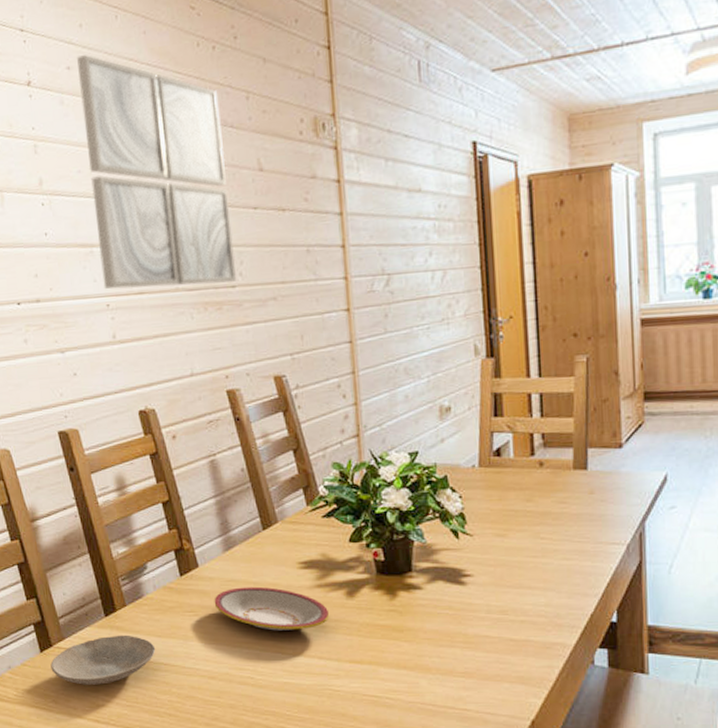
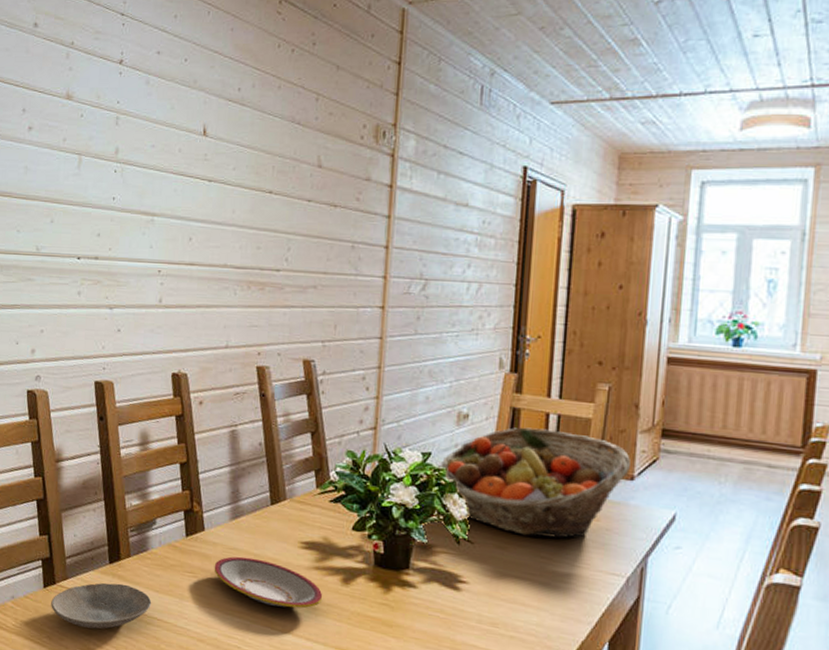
wall art: present [77,55,236,290] -> none [158,43,291,266]
fruit basket: none [427,410,617,520] -> present [438,427,630,539]

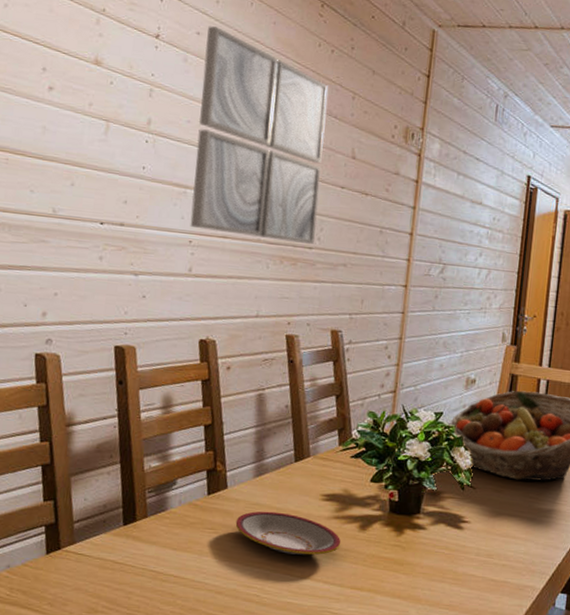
plate: present [51,582,152,629] -> none [54,544,169,591]
wall art: none [158,43,291,266] -> present [190,26,329,244]

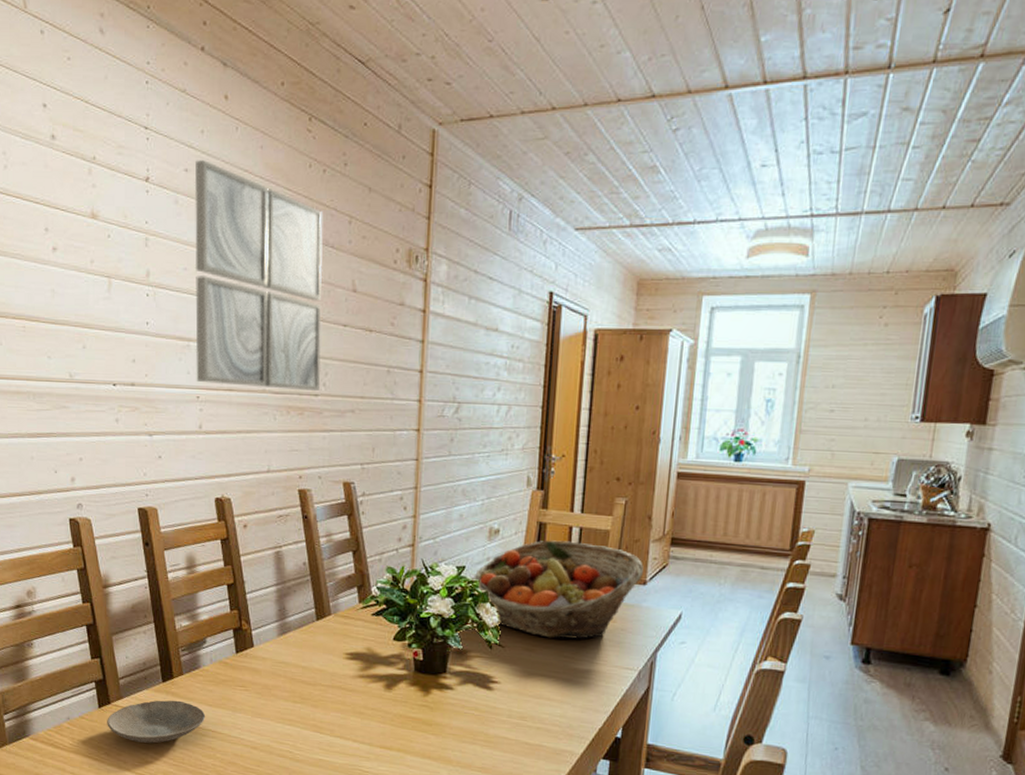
plate: none [54,544,169,591] -> present [107,700,206,744]
plate: present [235,511,341,555] -> none [264,669,368,714]

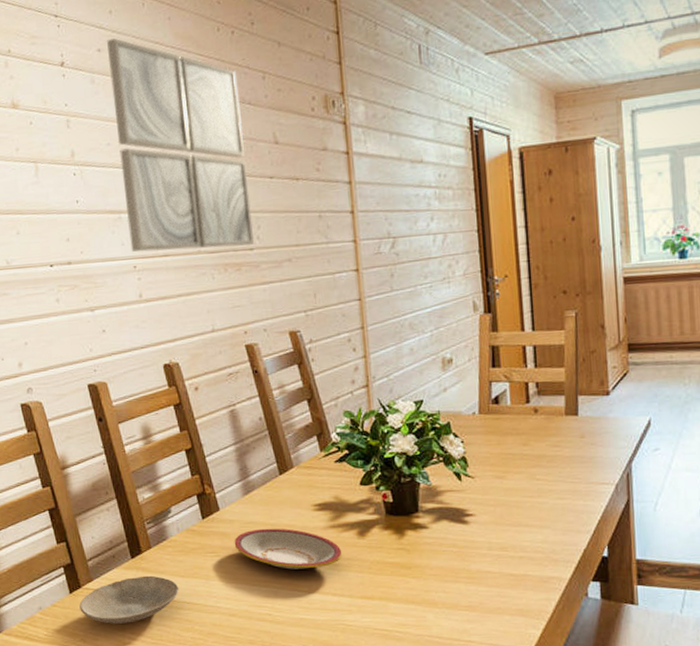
plate: none [264,669,368,714] -> present [234,528,343,570]
fruit basket: present [472,540,643,639] -> none [431,361,604,463]

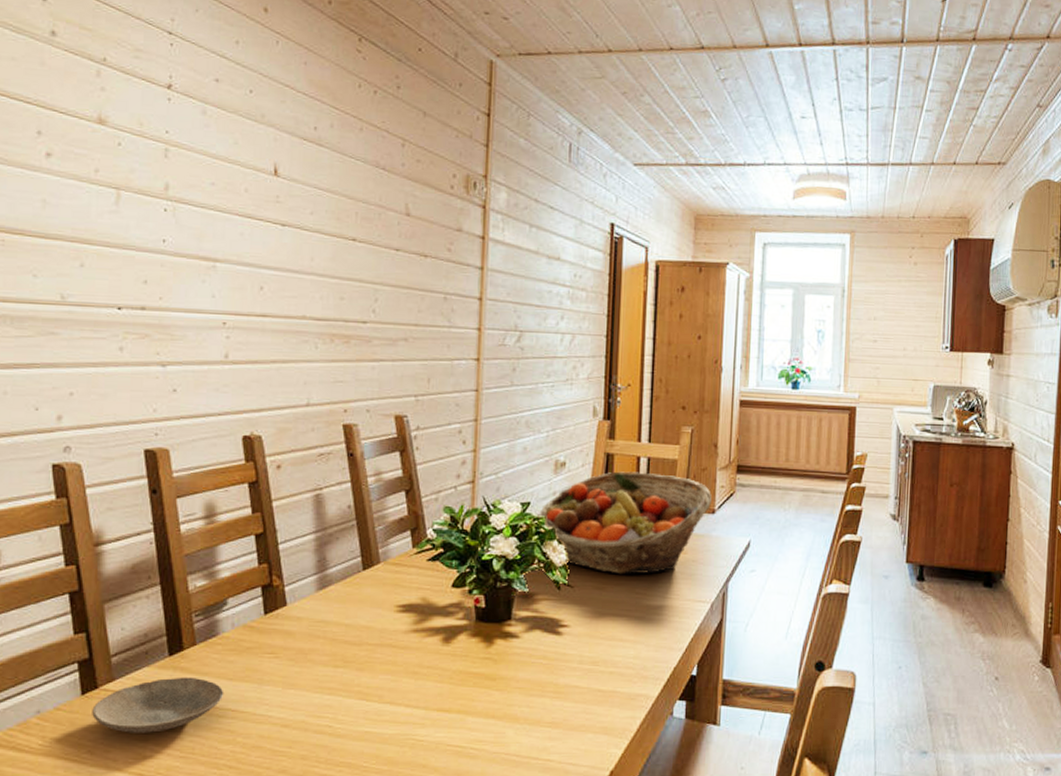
wall art: present [107,38,254,252] -> none [222,71,374,318]
plate: present [234,528,343,570] -> none [299,629,423,676]
fruit basket: none [431,361,604,463] -> present [538,471,712,575]

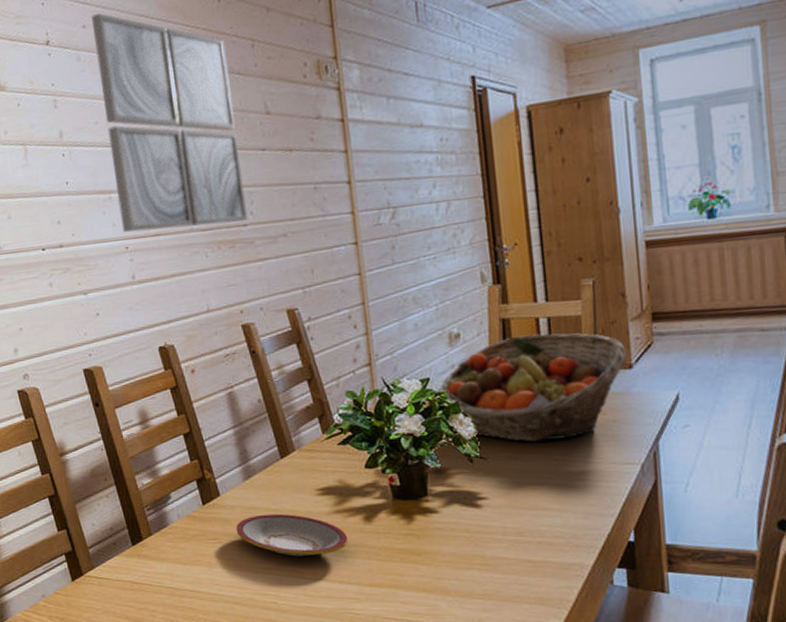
plate: present [92,677,224,733] -> none [82,563,182,612]
wall art: none [222,71,374,318] -> present [91,13,247,233]
plate: none [299,629,423,676] -> present [236,513,349,557]

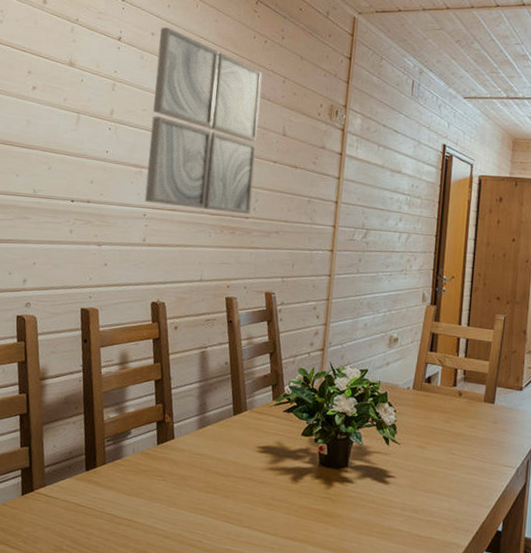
plate: present [236,513,349,557] -> none [181,461,275,505]
fruit basket: present [439,333,627,442] -> none [373,348,520,438]

